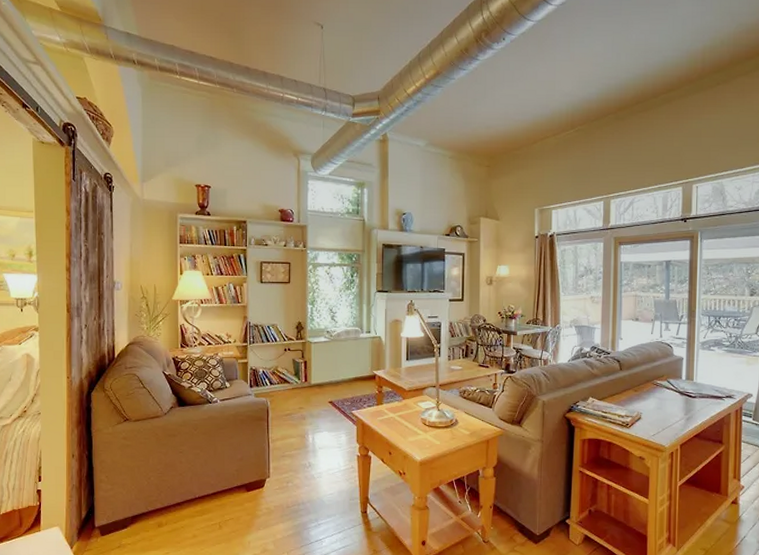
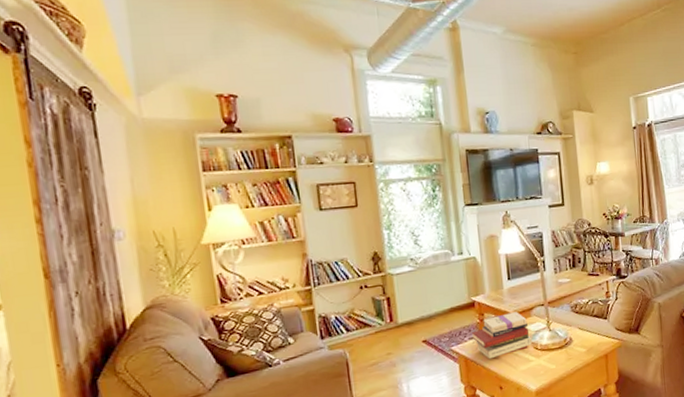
books: none [370,389,421,427] -> present [471,312,532,359]

